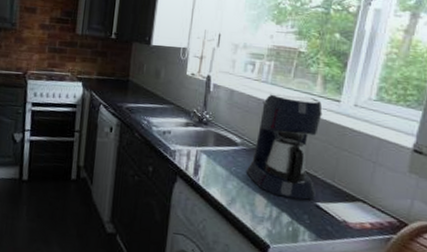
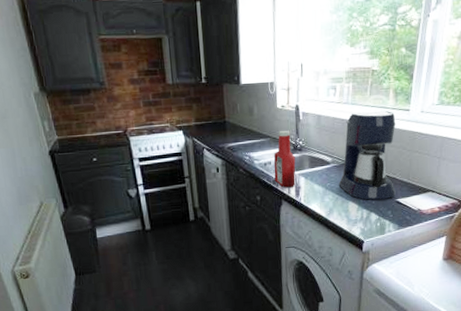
ketchup bottle: none [172,99,199,164] -> present [274,130,296,188]

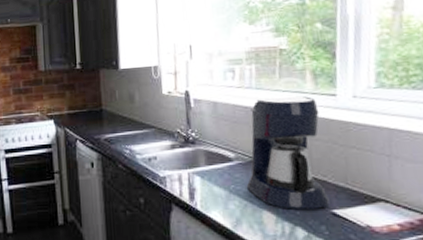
ketchup bottle: present [274,130,296,188] -> none [160,119,189,189]

